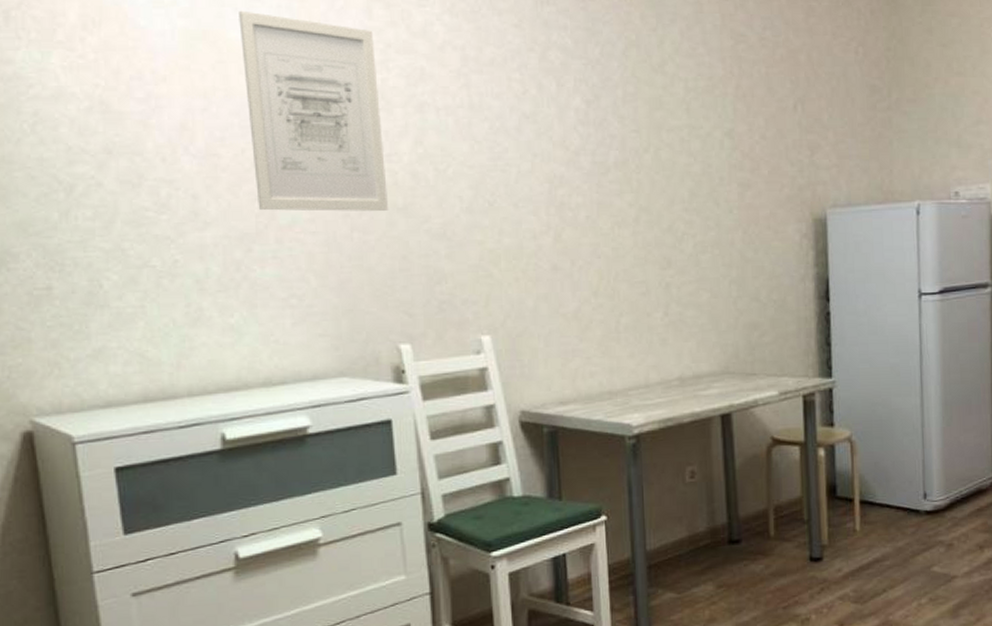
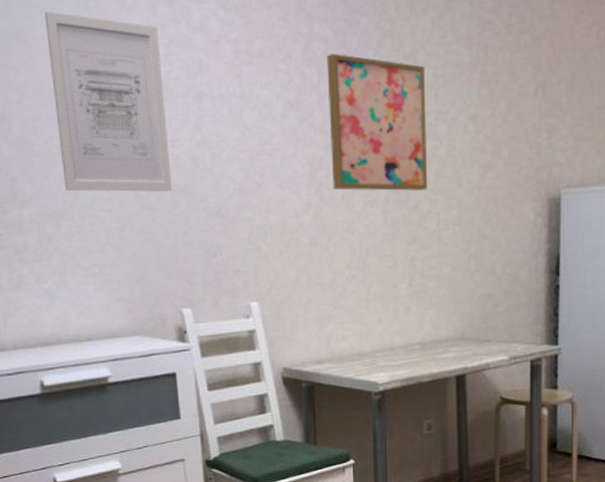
wall art: none [566,63,681,211] -> present [326,53,428,191]

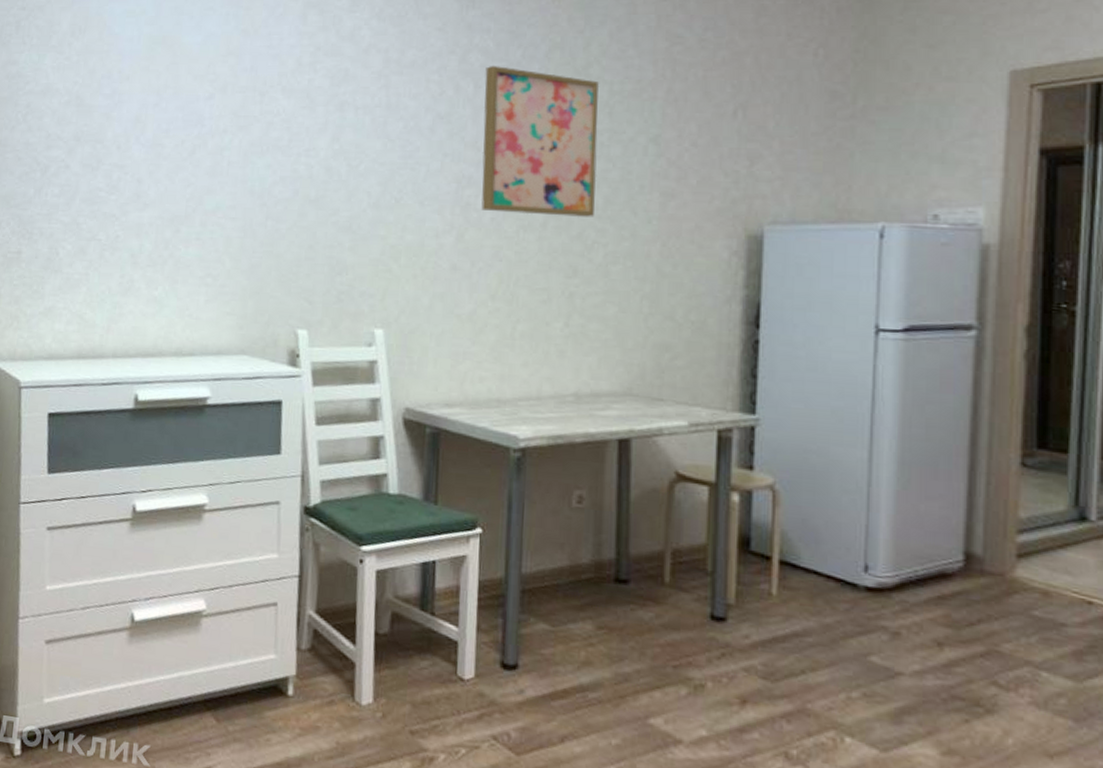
wall art: present [45,11,172,192] -> none [189,18,306,202]

